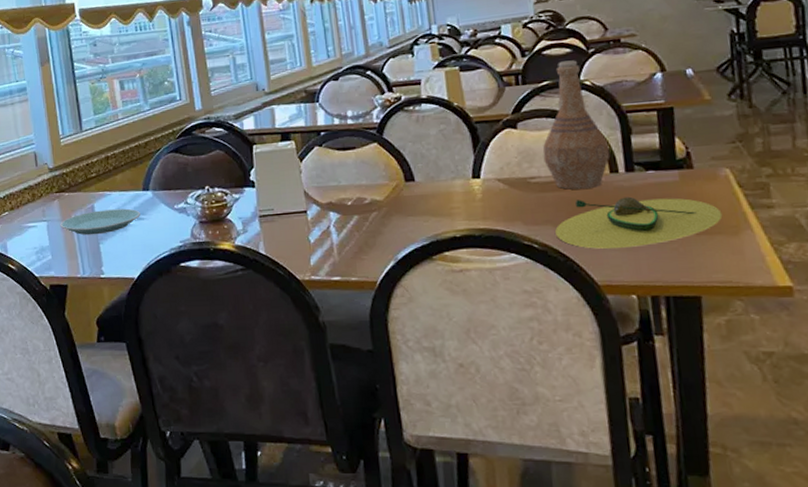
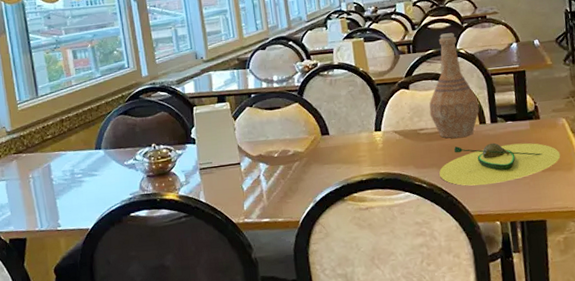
plate: present [60,208,140,235] -> none [18,166,93,192]

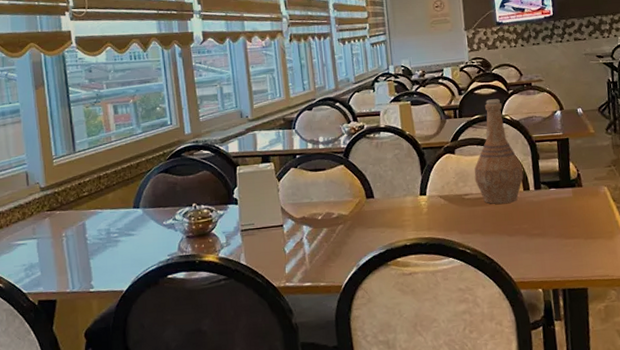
avocado: present [439,143,561,186] -> none [483,209,602,253]

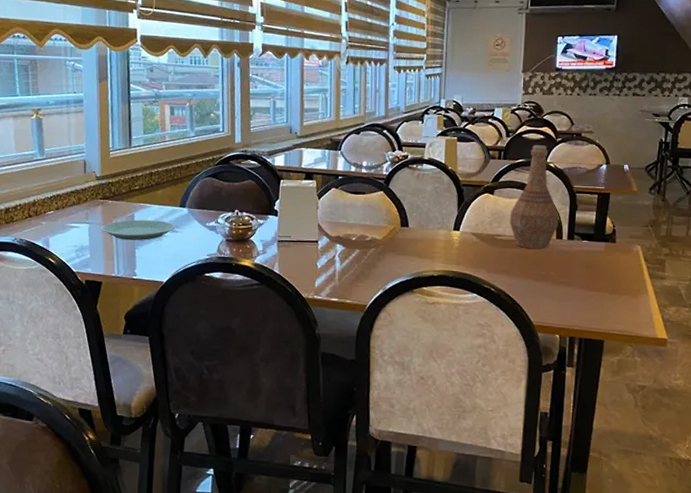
plate: none [51,225,130,252] -> present [101,219,175,241]

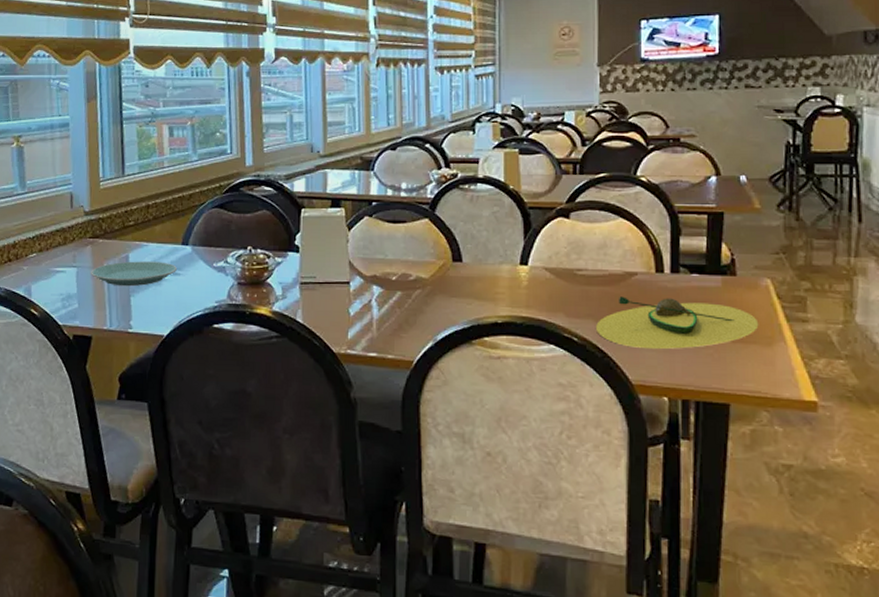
vase: present [509,145,559,249] -> none [592,155,658,286]
avocado: none [509,257,630,298] -> present [596,296,759,349]

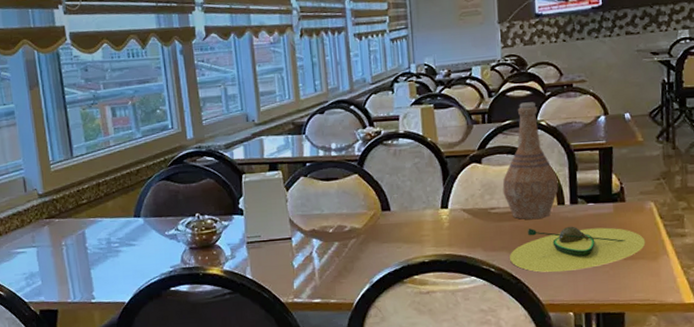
plate: present [91,261,177,287] -> none [50,234,131,261]
vase: none [592,155,658,286] -> present [502,102,559,219]

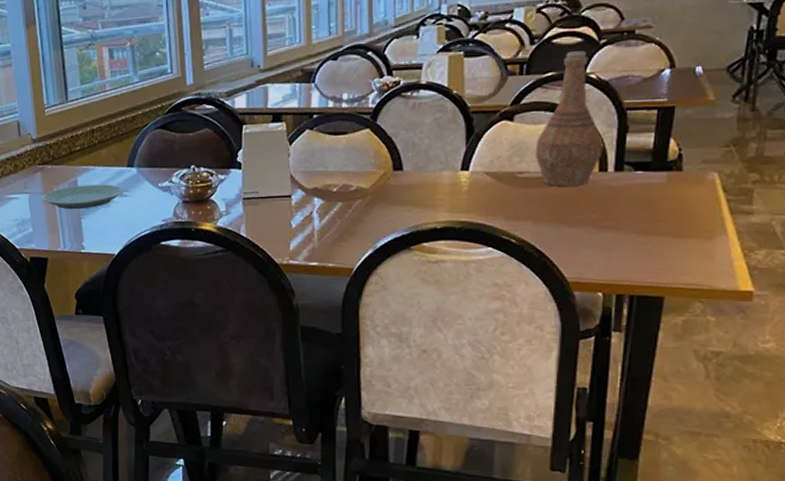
plate: none [50,234,131,261] -> present [42,184,124,210]
avocado: present [510,226,646,272] -> none [535,196,701,247]

